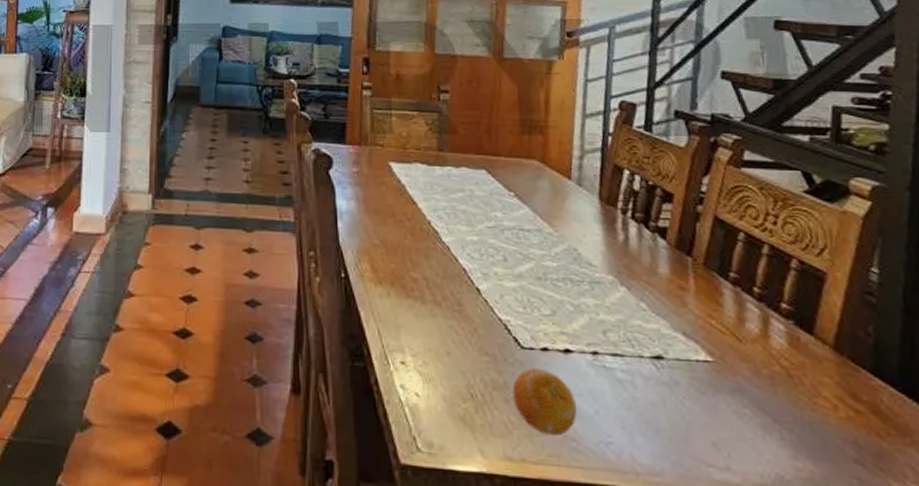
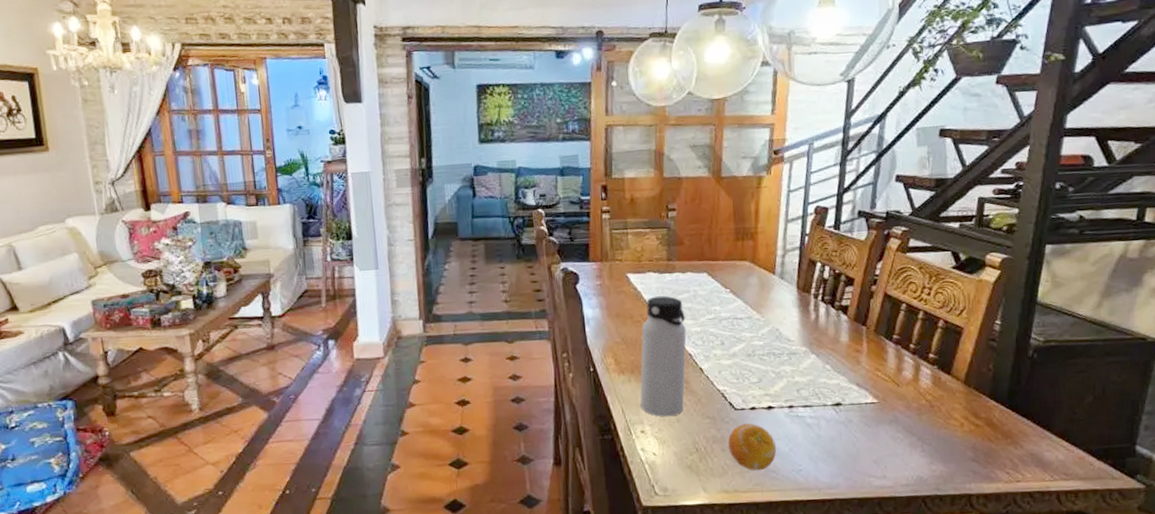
water bottle: none [401,192,460,348] -> present [640,295,687,417]

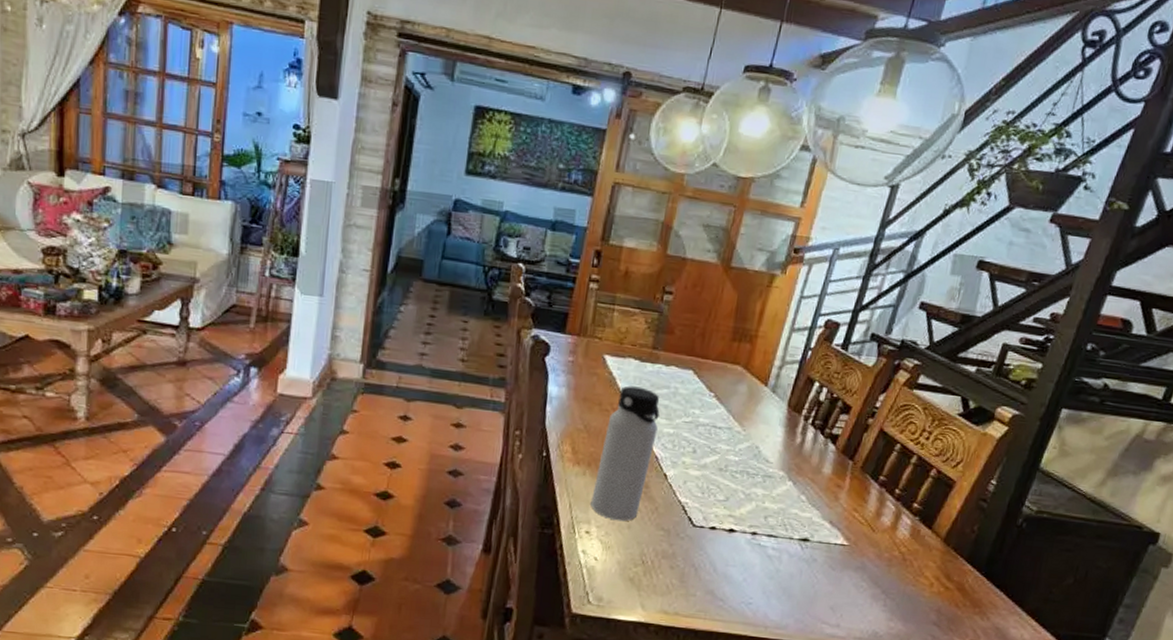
fruit: present [728,423,777,471] -> none [677,542,730,596]

